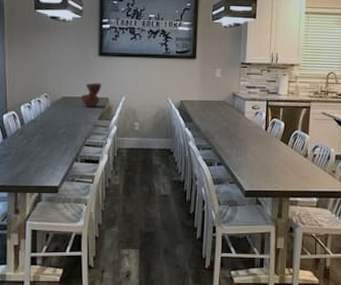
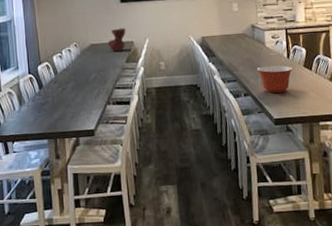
mixing bowl: none [233,137,270,165] -> present [256,65,294,94]

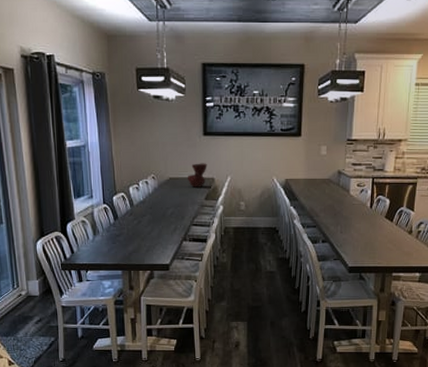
mixing bowl: present [256,65,294,94] -> none [338,214,375,242]

